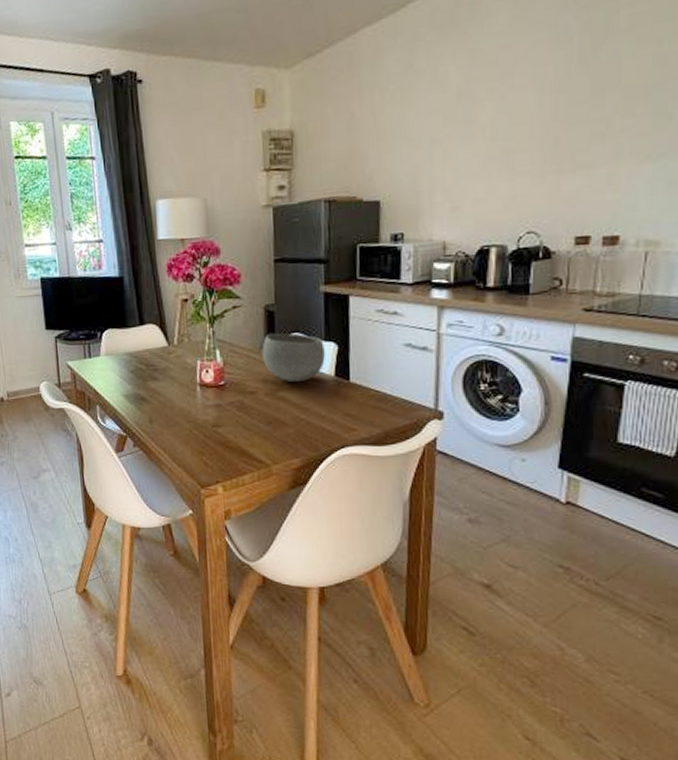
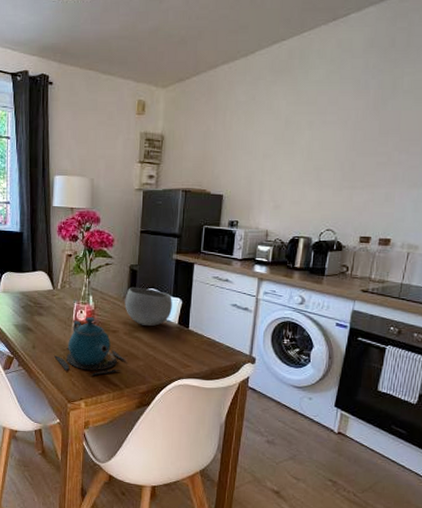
teapot: none [178,376,270,453] -> present [54,316,125,376]

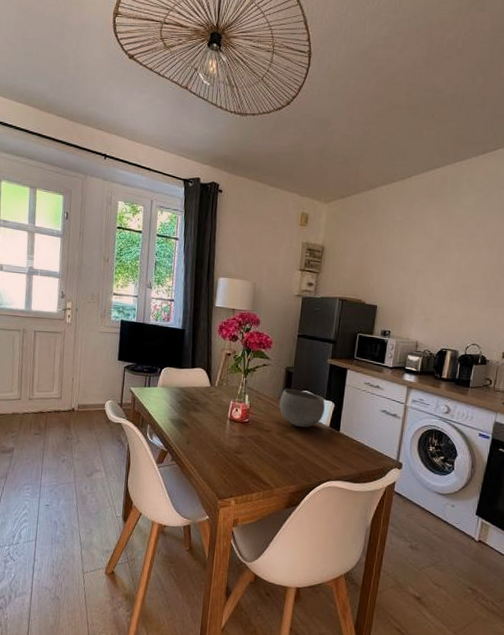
teapot: present [54,316,125,376] -> none [207,414,277,474]

